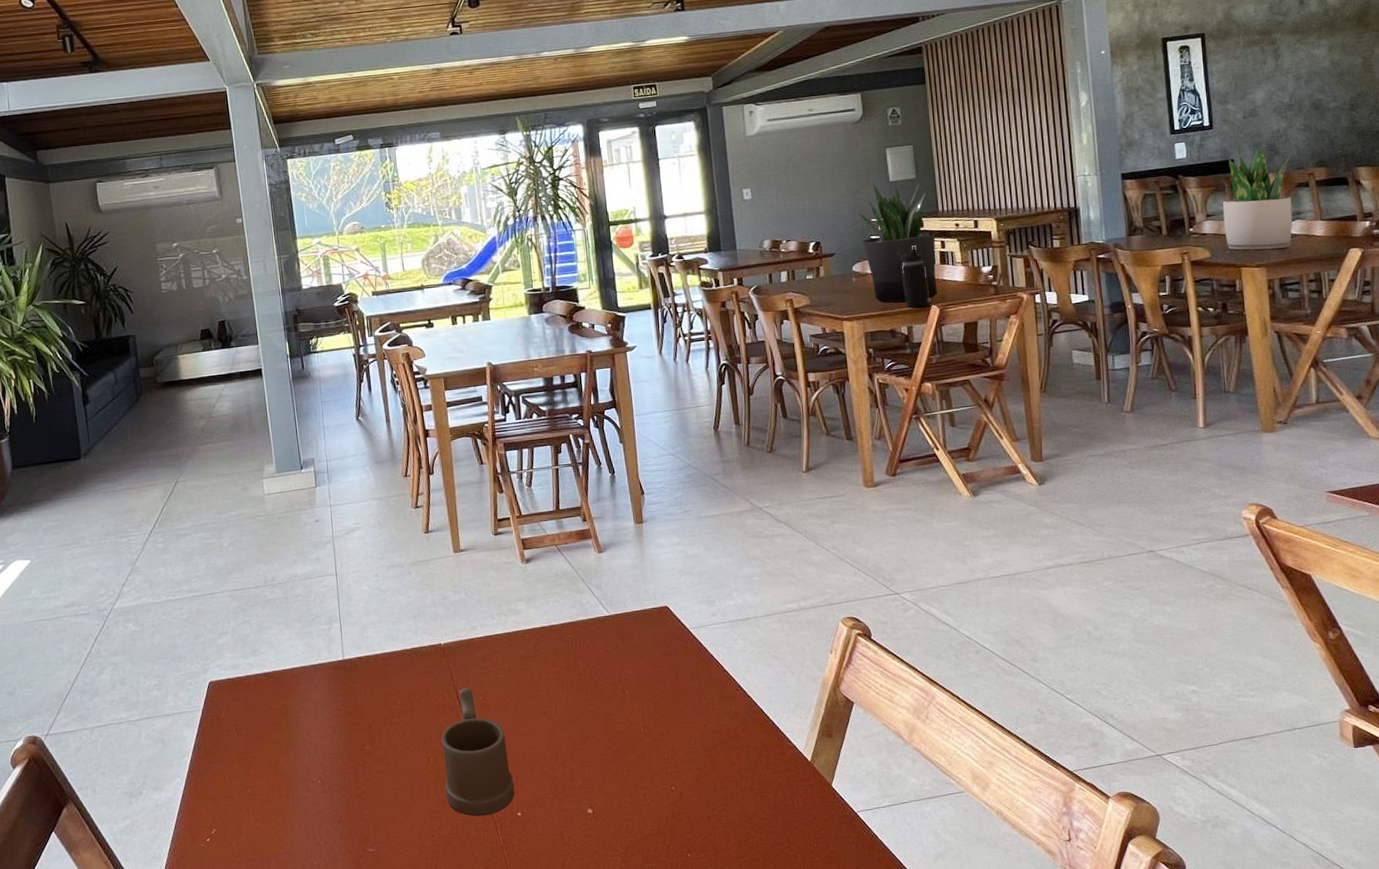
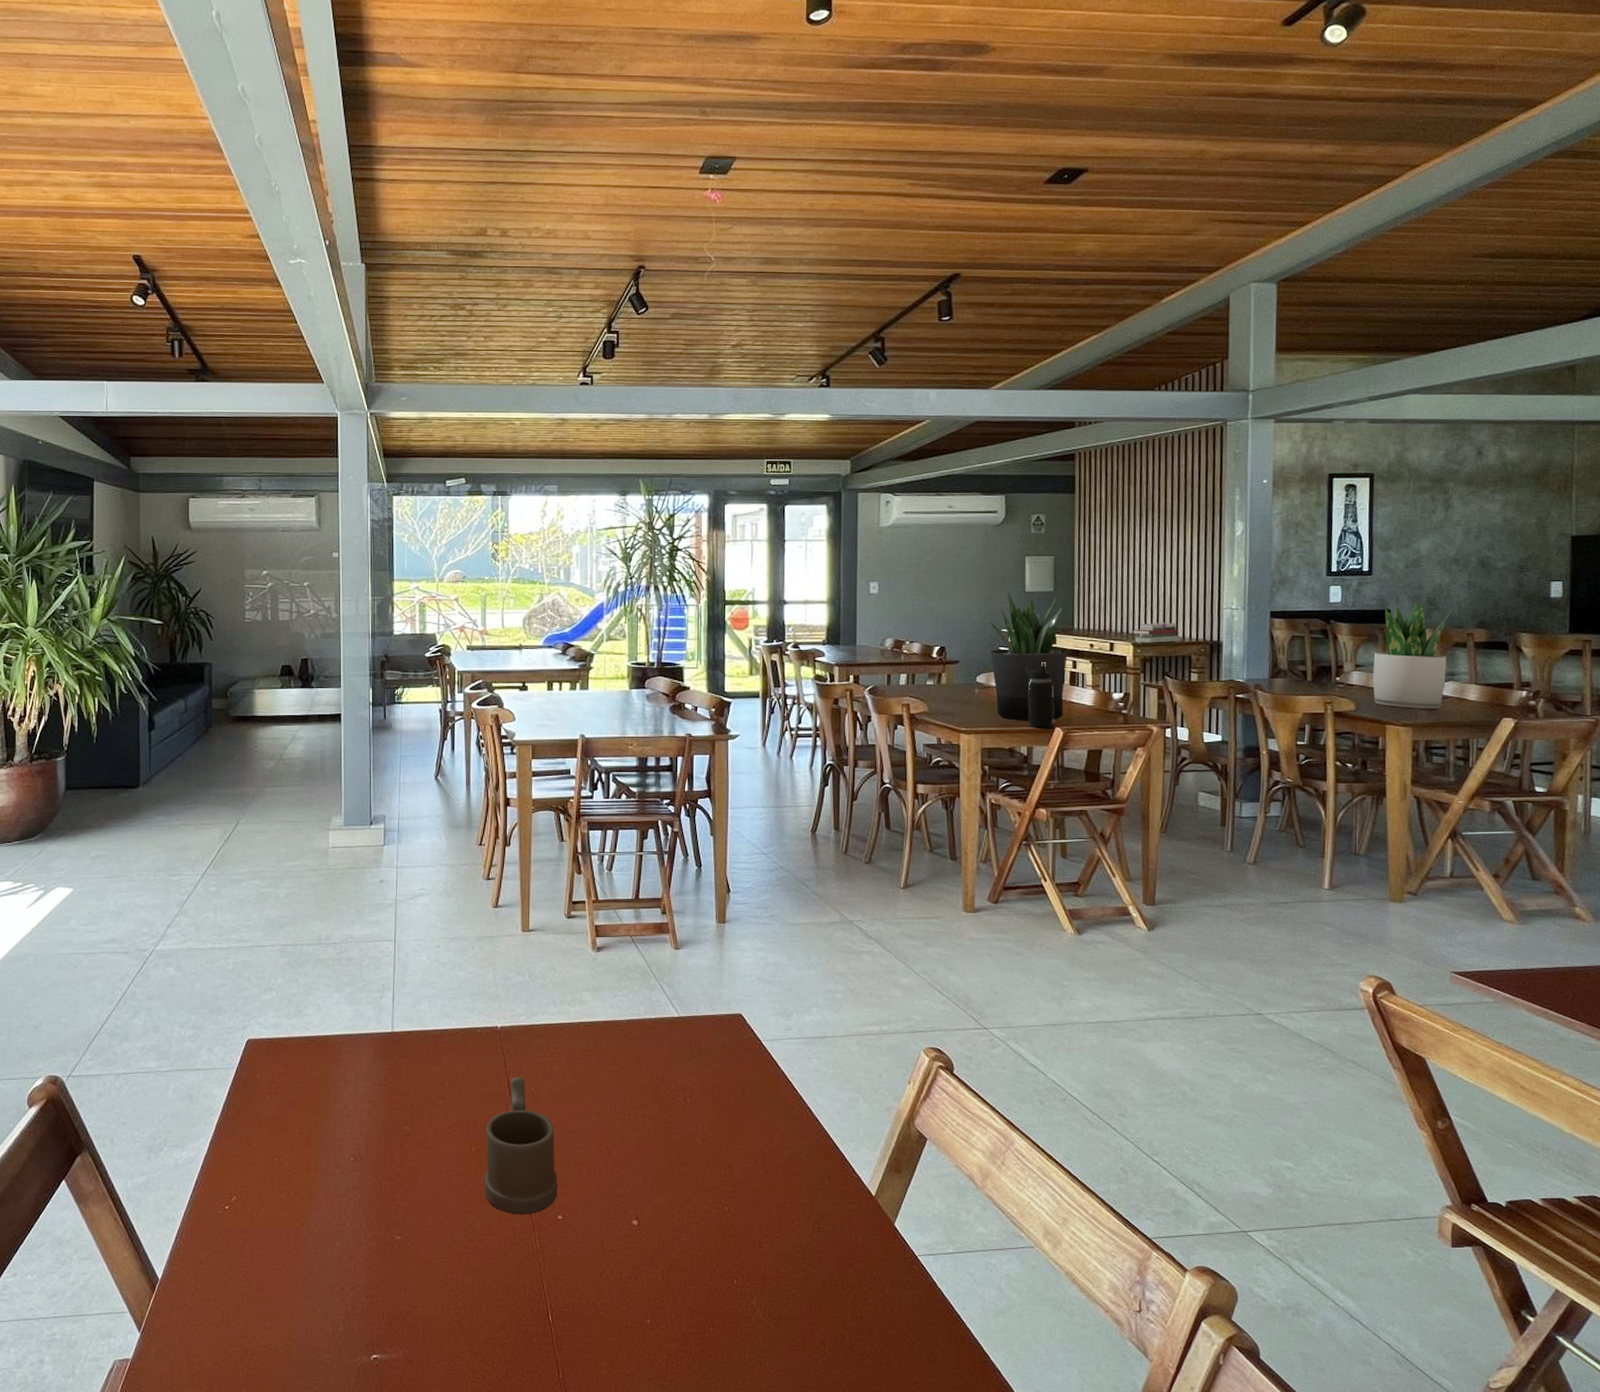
books: none [994,195,1039,218] -> present [1132,622,1180,644]

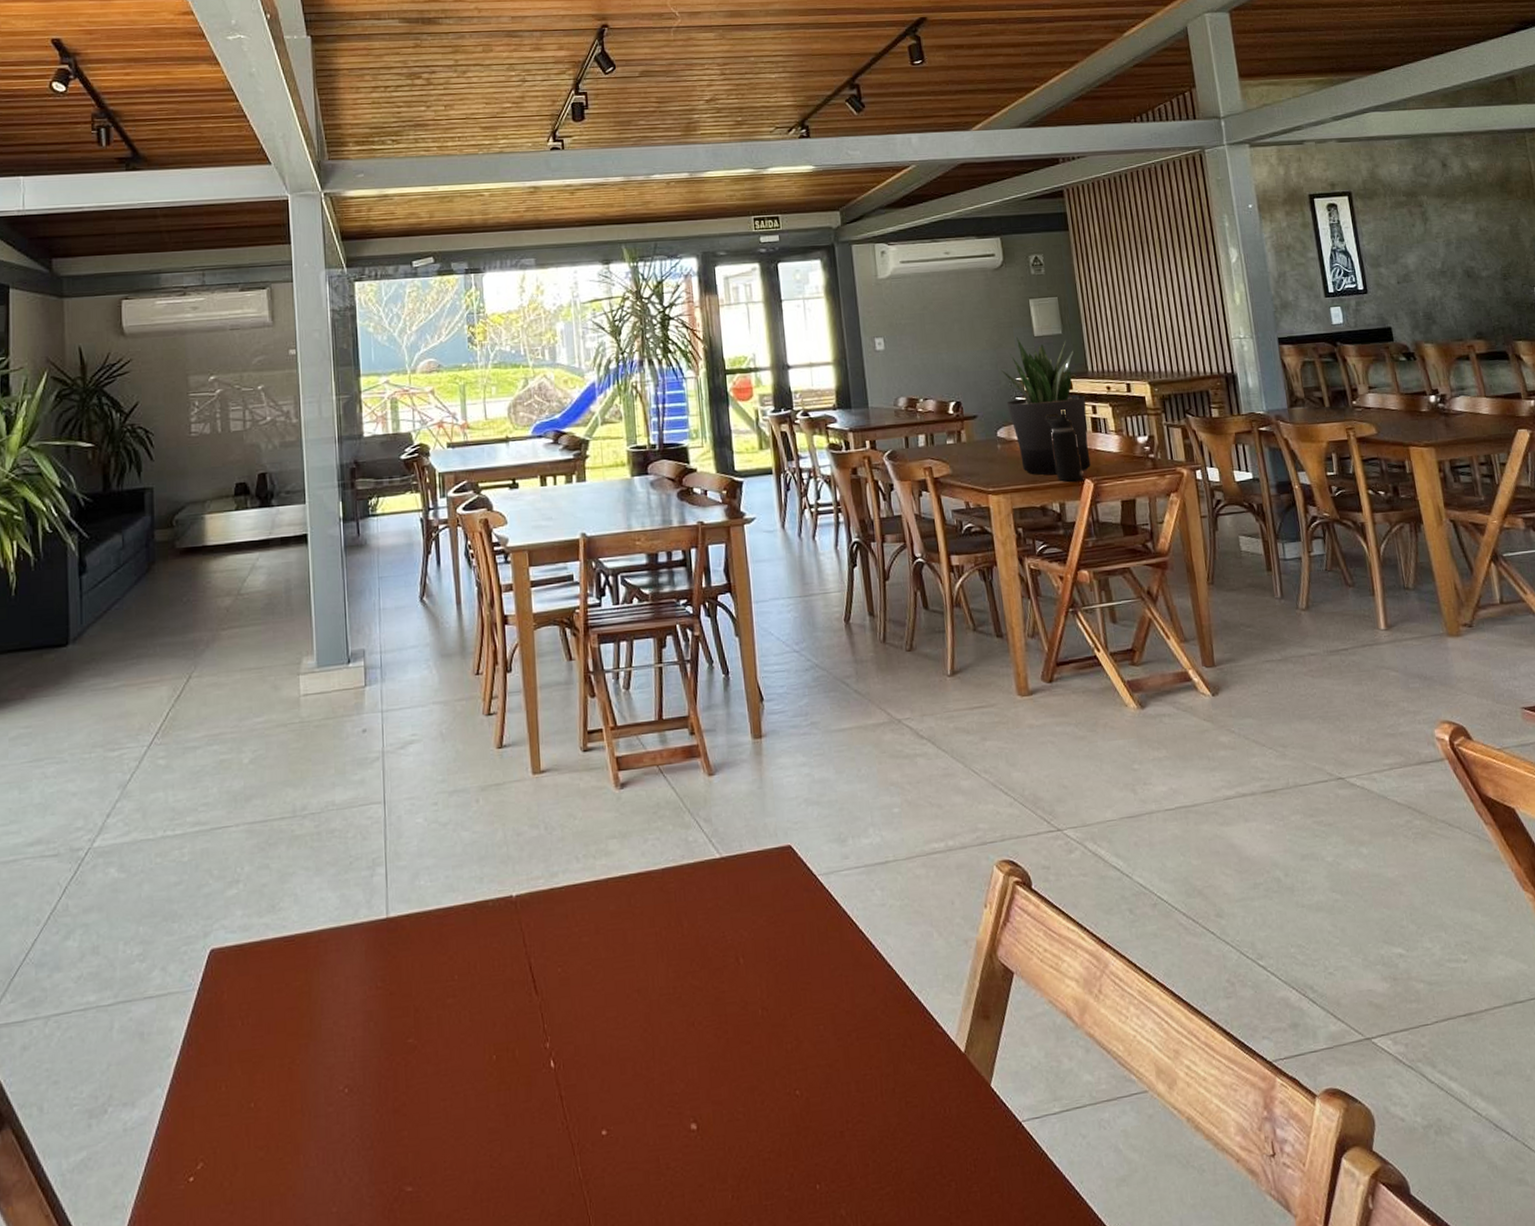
mug: present [485,1077,557,1215] -> none [508,956,599,1137]
books: present [1132,622,1180,644] -> none [1147,357,1195,383]
planter: present [1372,601,1452,709] -> none [1383,316,1458,428]

